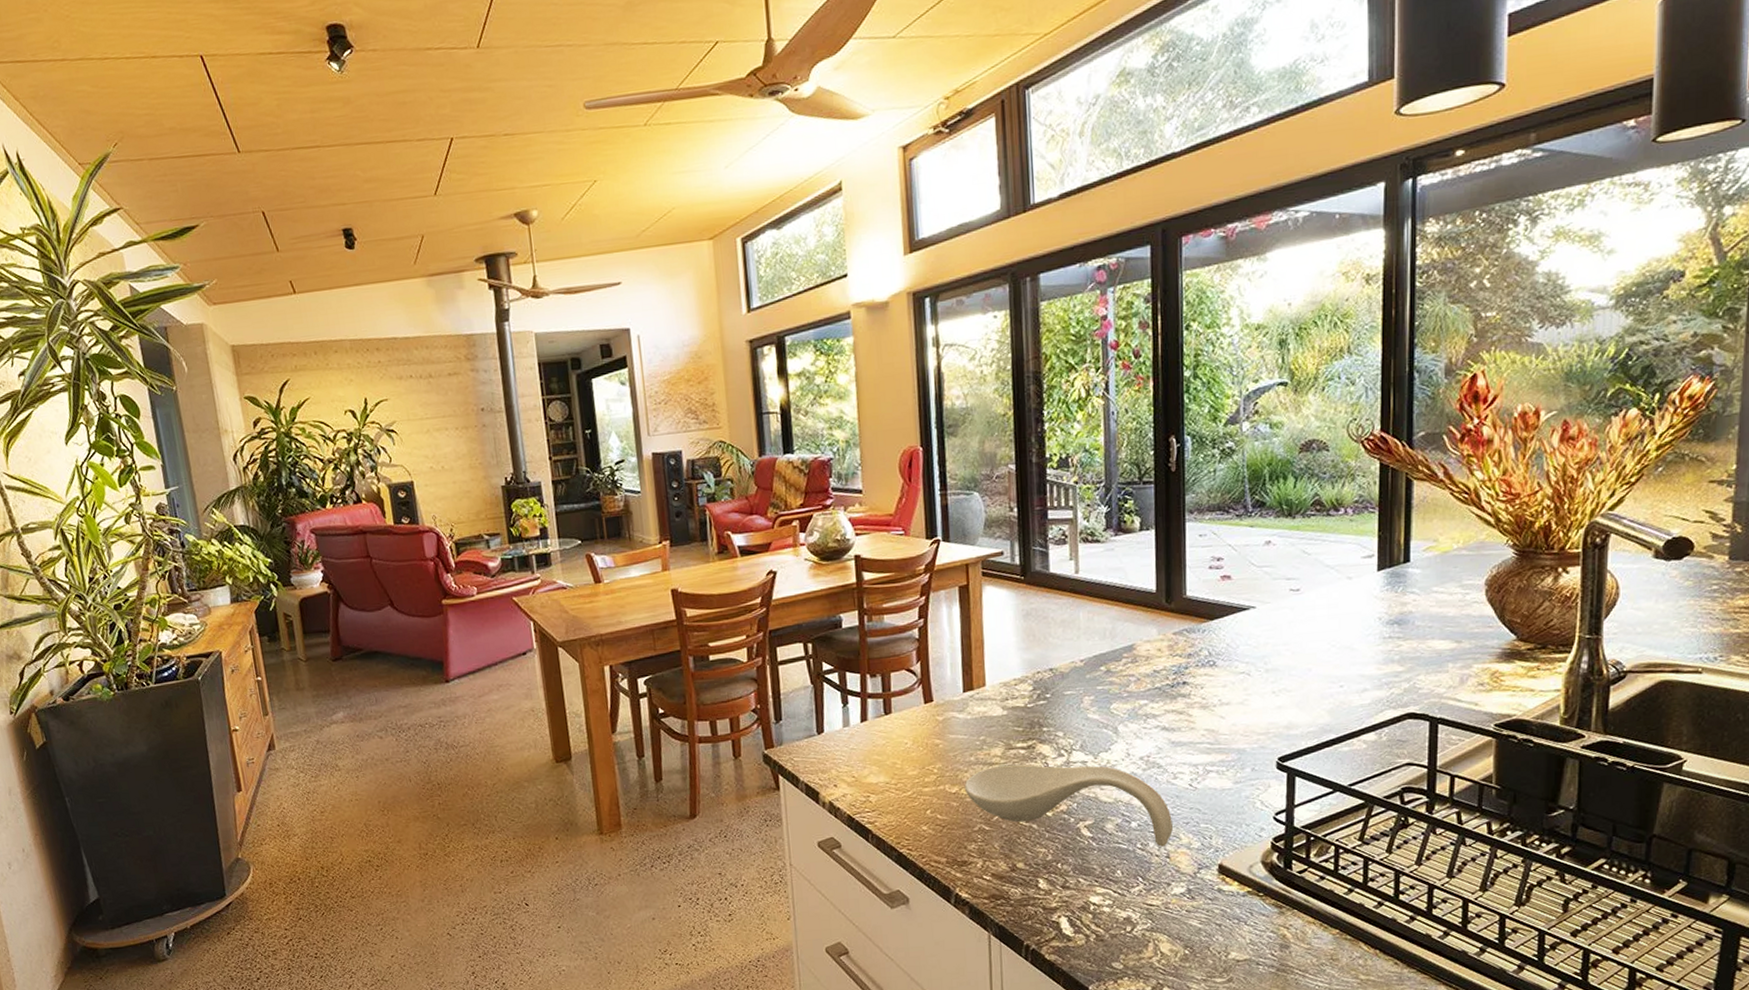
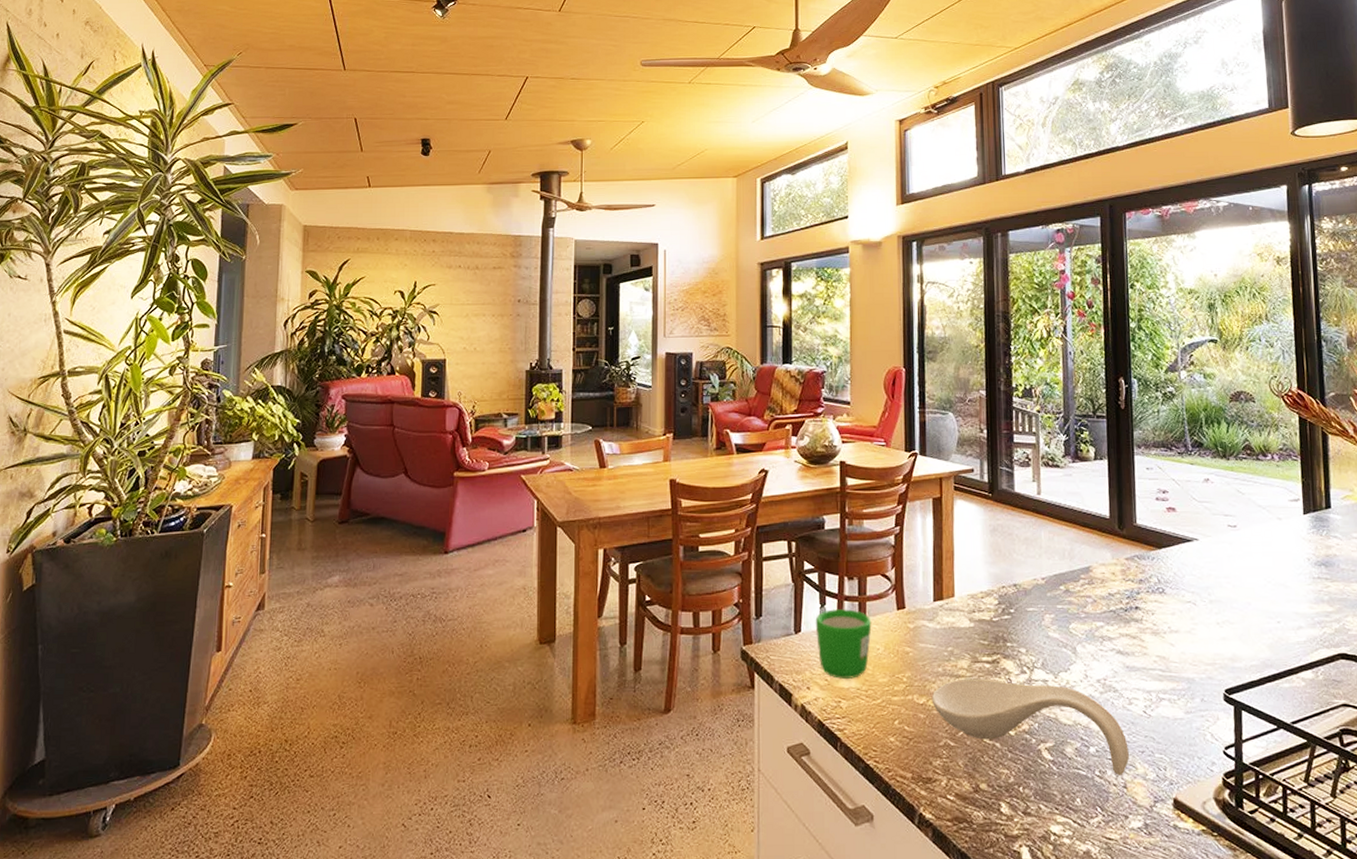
mug: none [838,706,898,775] -> present [815,609,872,679]

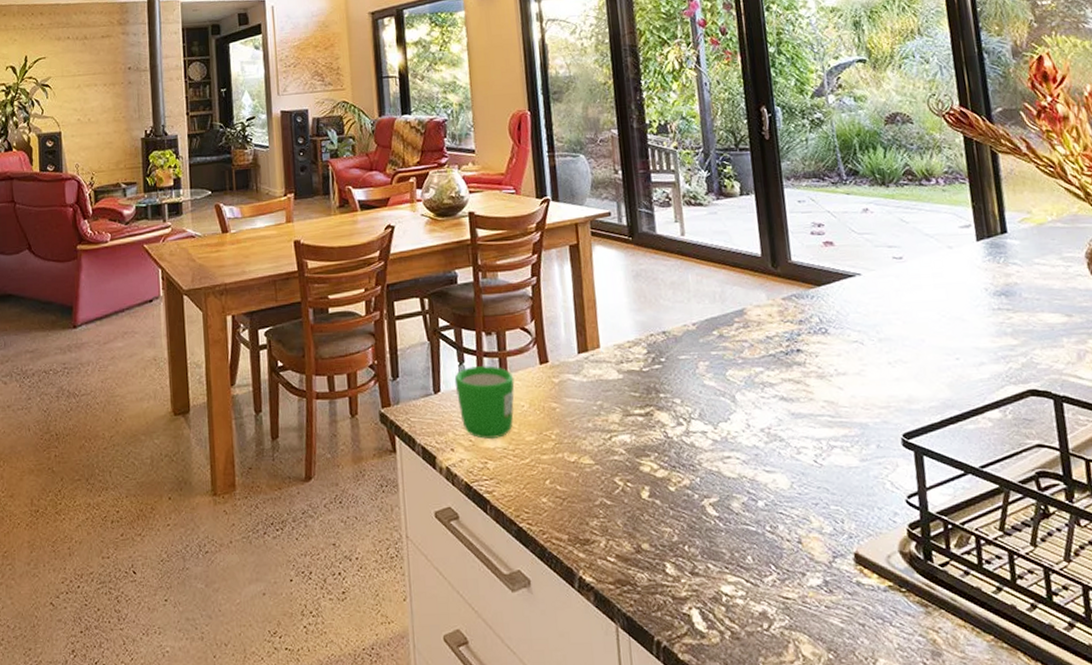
spoon rest: present [931,678,1129,776] -> none [583,432,802,530]

